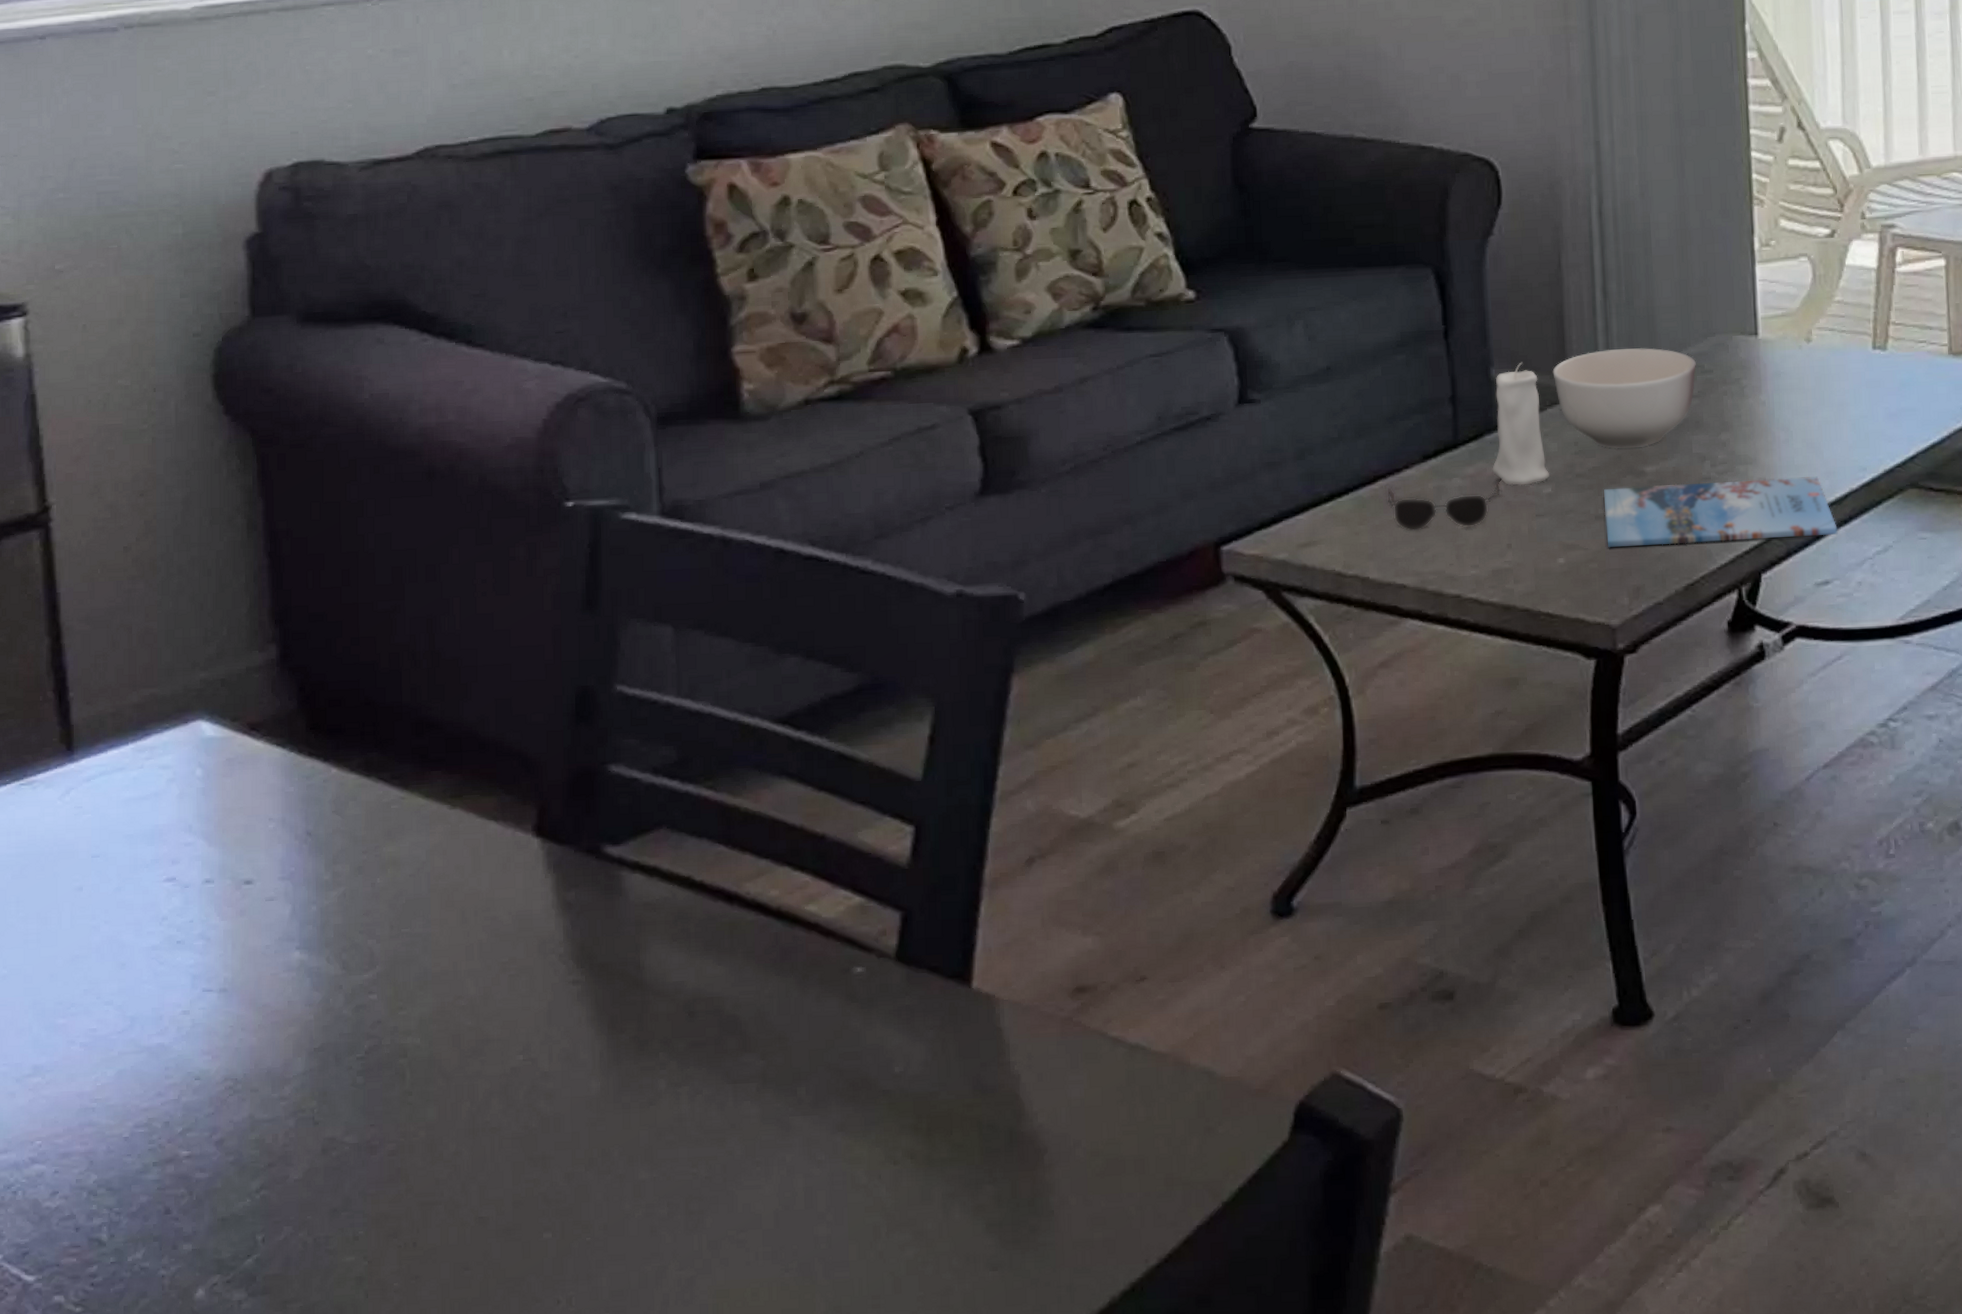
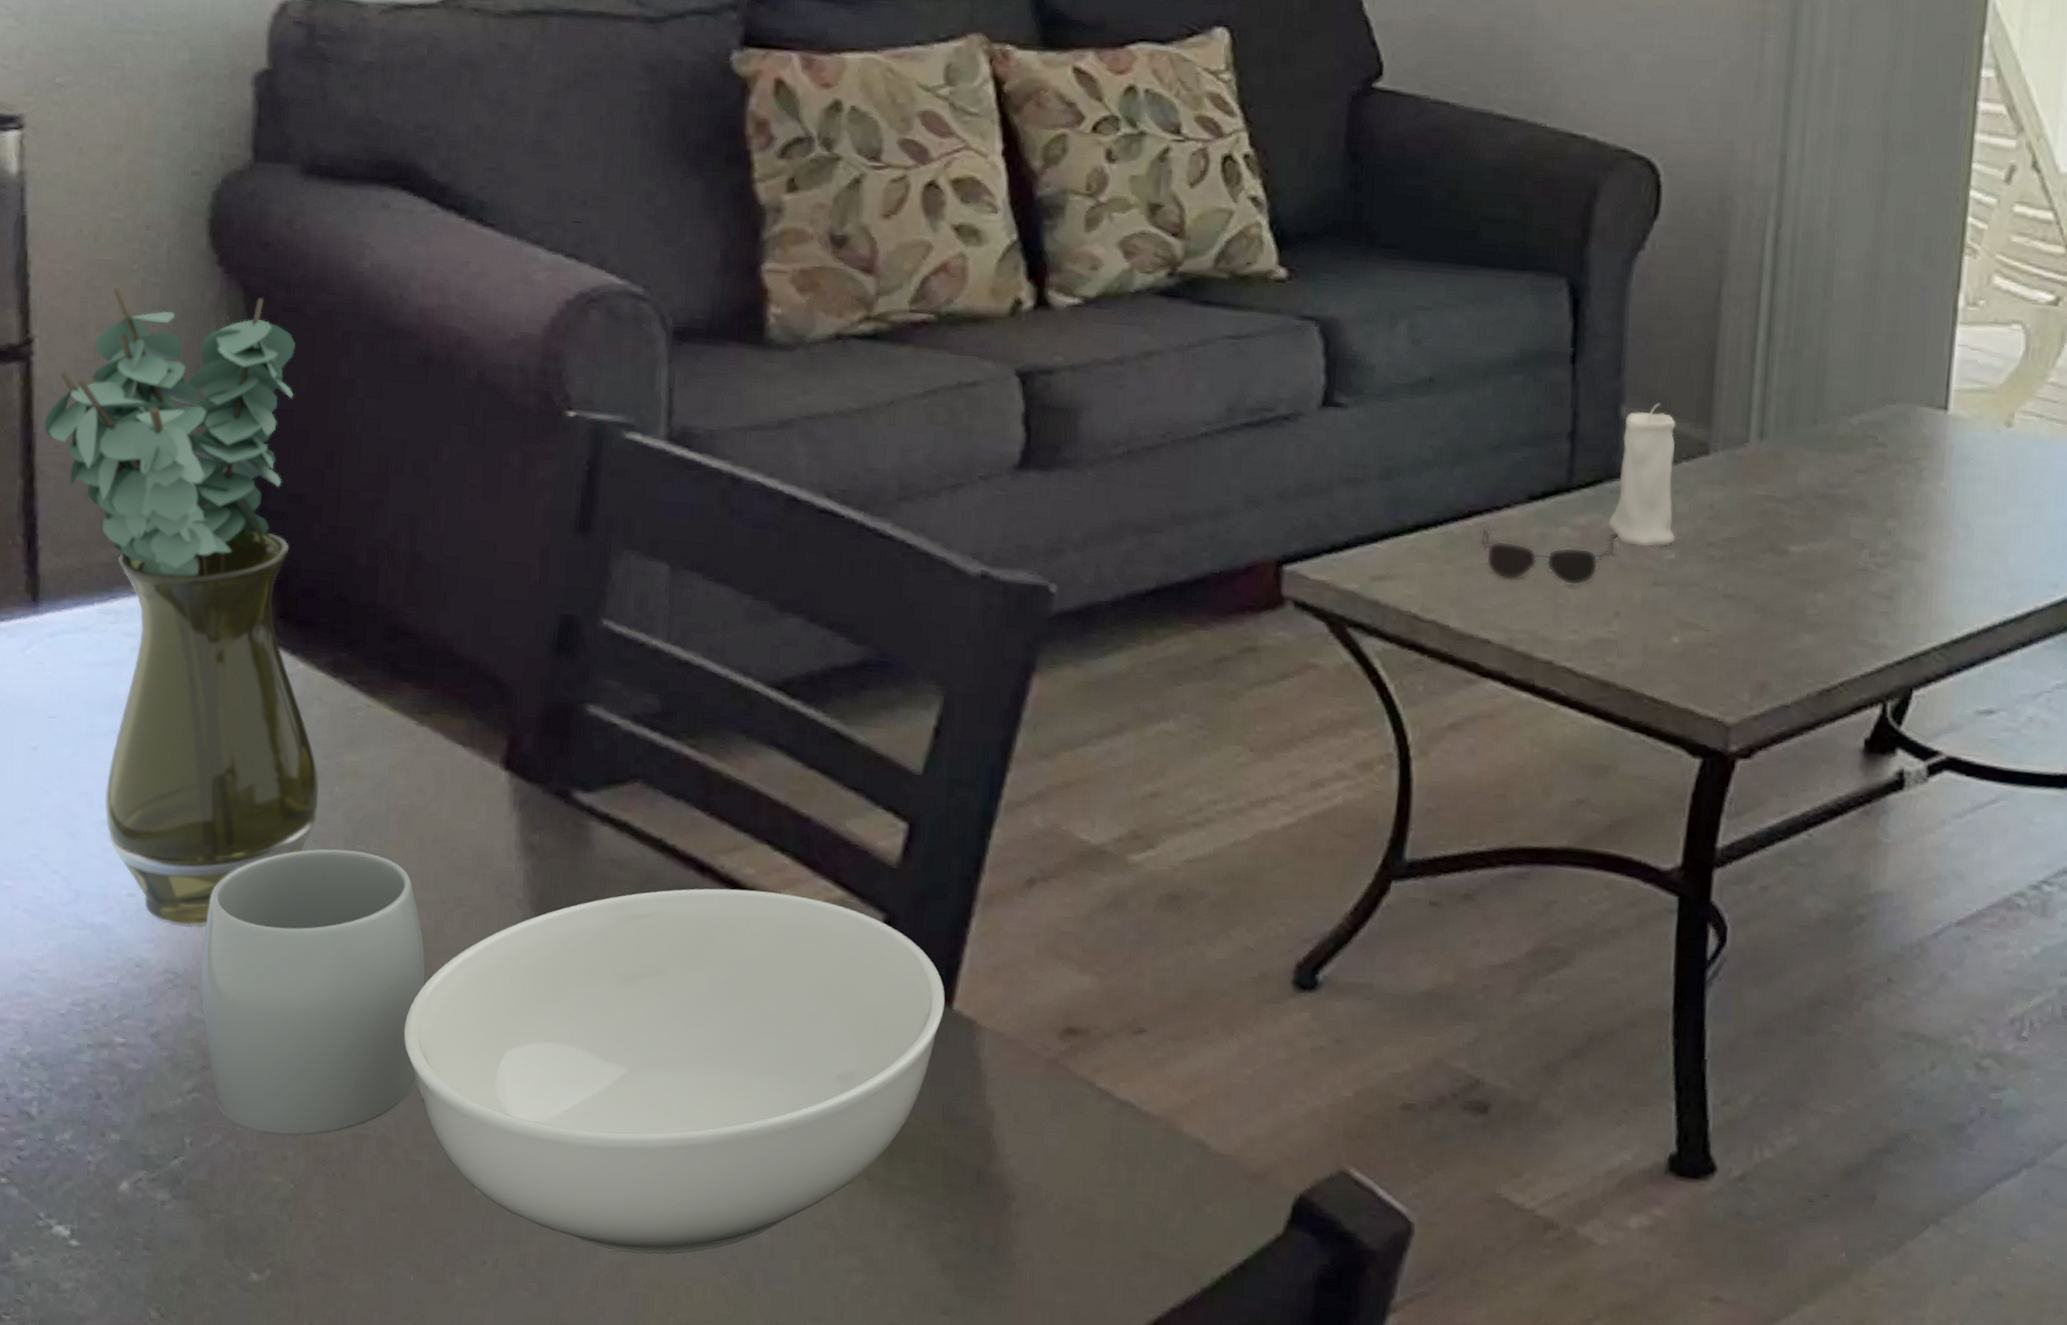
vase: none [67,439,362,1032] -> present [44,288,319,926]
mug: none [259,934,478,1218] -> present [200,849,426,1137]
bowl: none [461,908,965,1268] -> present [403,888,946,1255]
bowl: present [1552,348,1696,449] -> none [1694,402,1868,522]
magazine: present [1604,476,1838,547] -> none [1733,564,2013,659]

